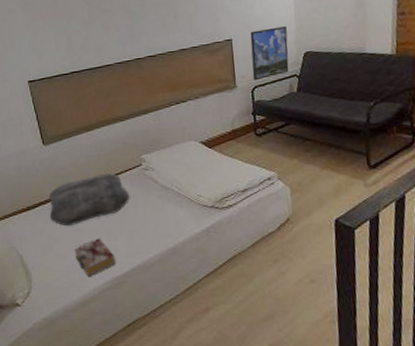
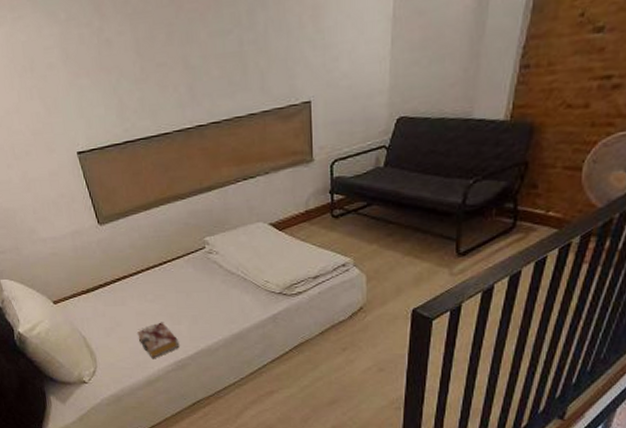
cushion: present [48,173,130,227] -> none [108,256,193,310]
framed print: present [250,26,289,81] -> none [333,84,378,153]

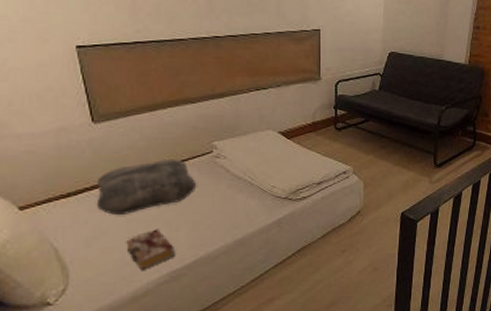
cushion: none [108,256,193,310] -> present [96,159,197,216]

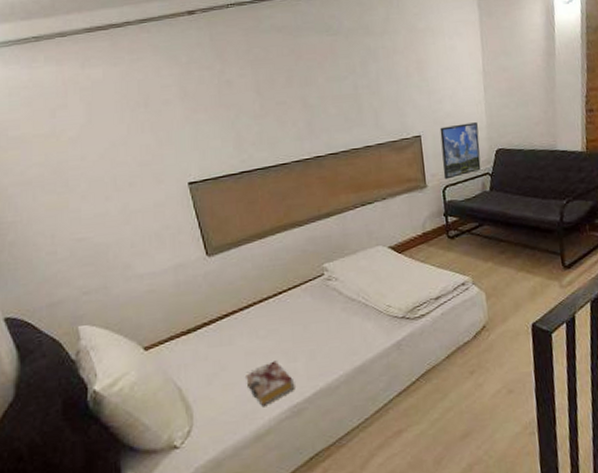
cushion: present [96,159,197,216] -> none [213,285,311,350]
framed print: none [337,23,375,75] -> present [439,122,481,180]

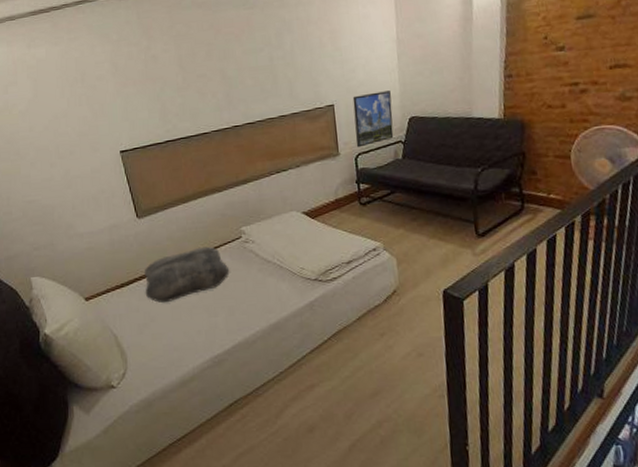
cushion: none [213,285,311,350] -> present [143,246,230,303]
book: present [246,360,295,406] -> none [172,315,216,355]

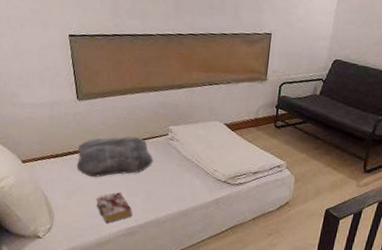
book: none [172,315,216,355] -> present [96,192,133,223]
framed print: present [352,91,394,148] -> none [283,29,323,78]

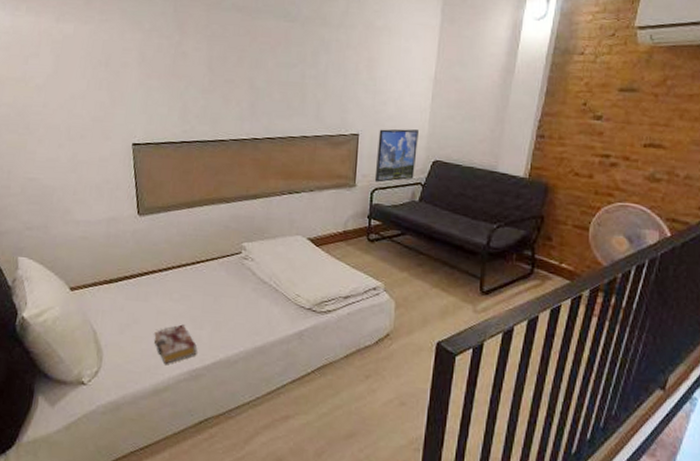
cushion: present [76,136,153,178] -> none [132,255,224,307]
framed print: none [283,29,323,78] -> present [374,129,418,183]

